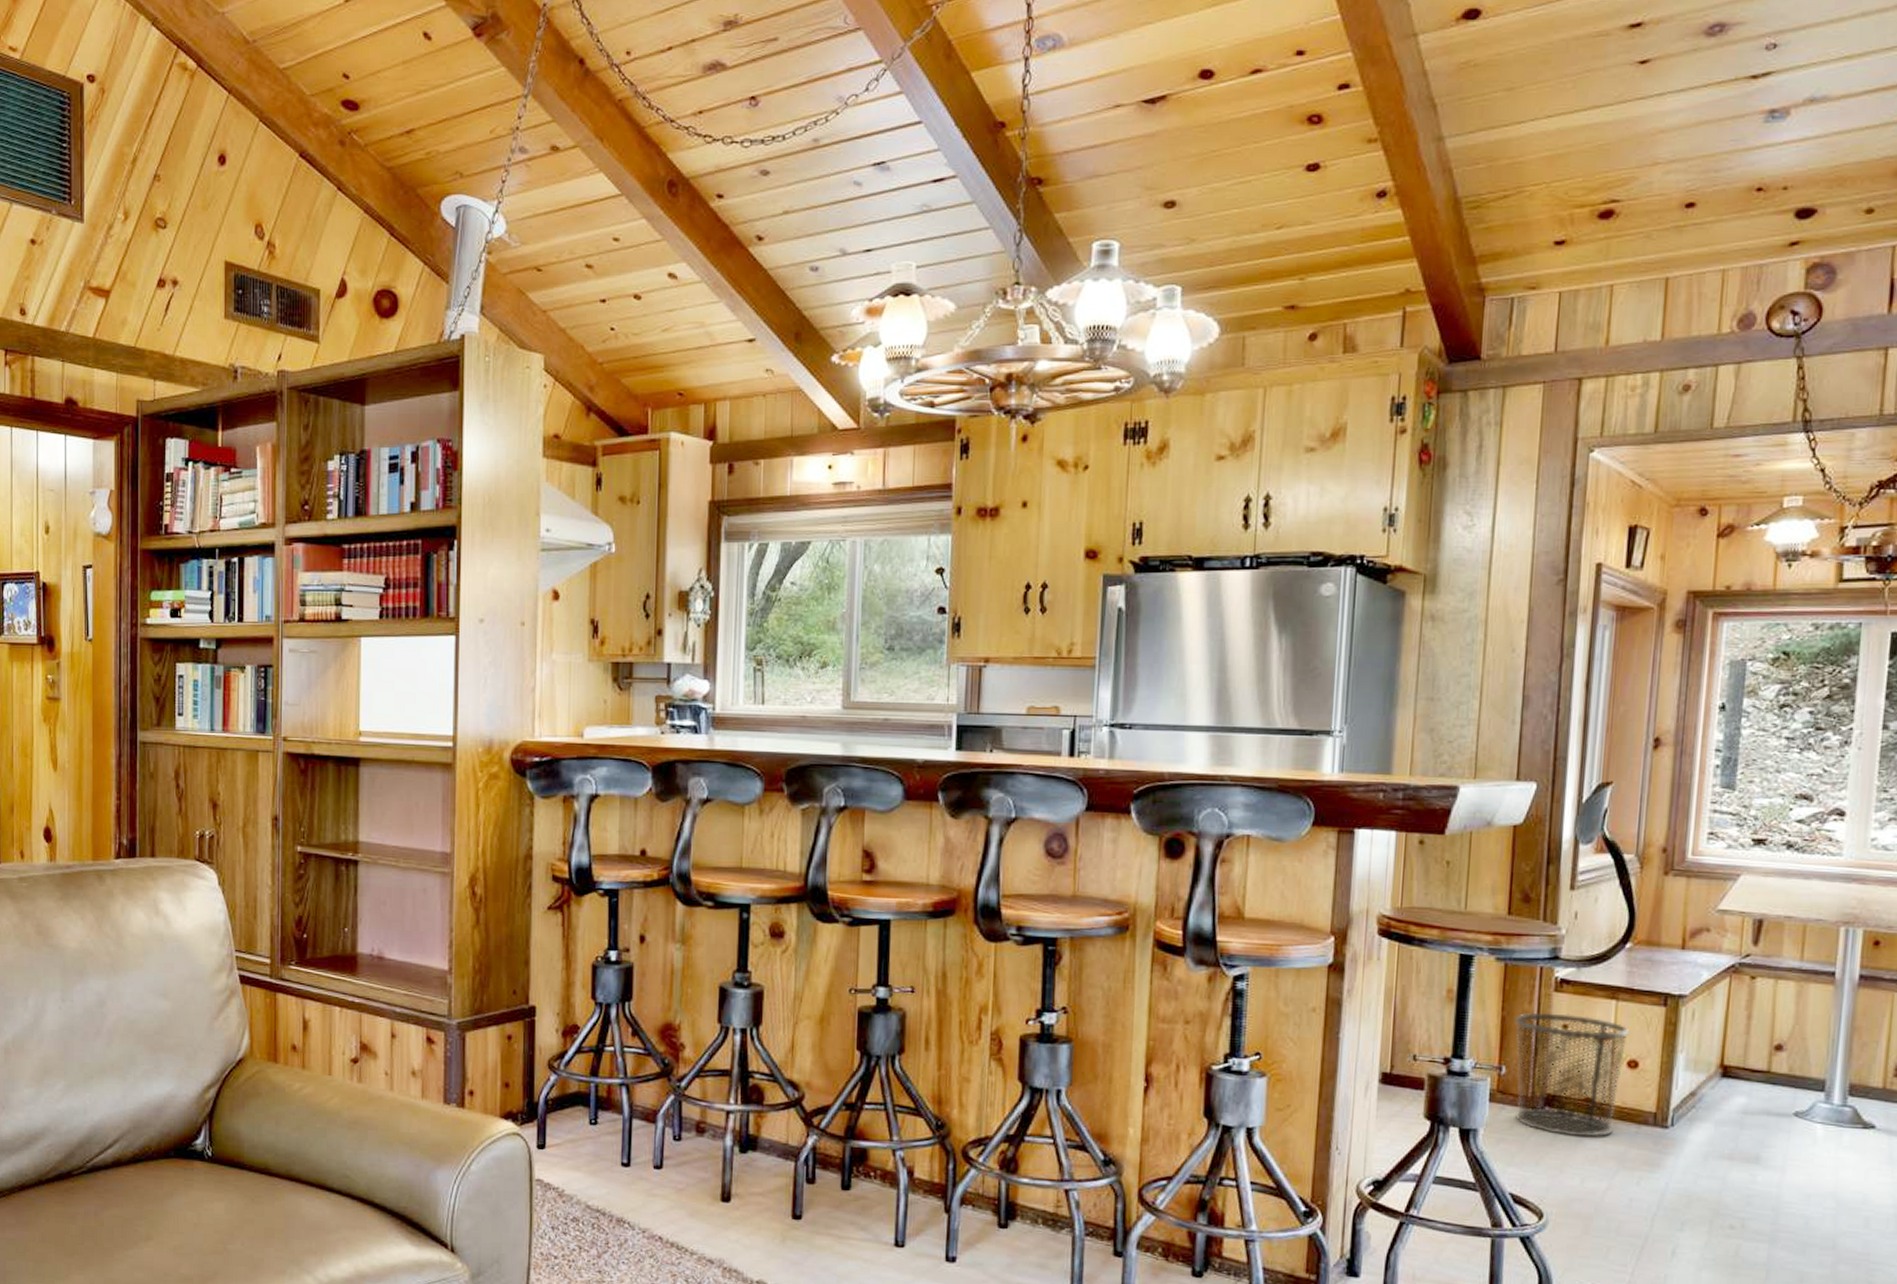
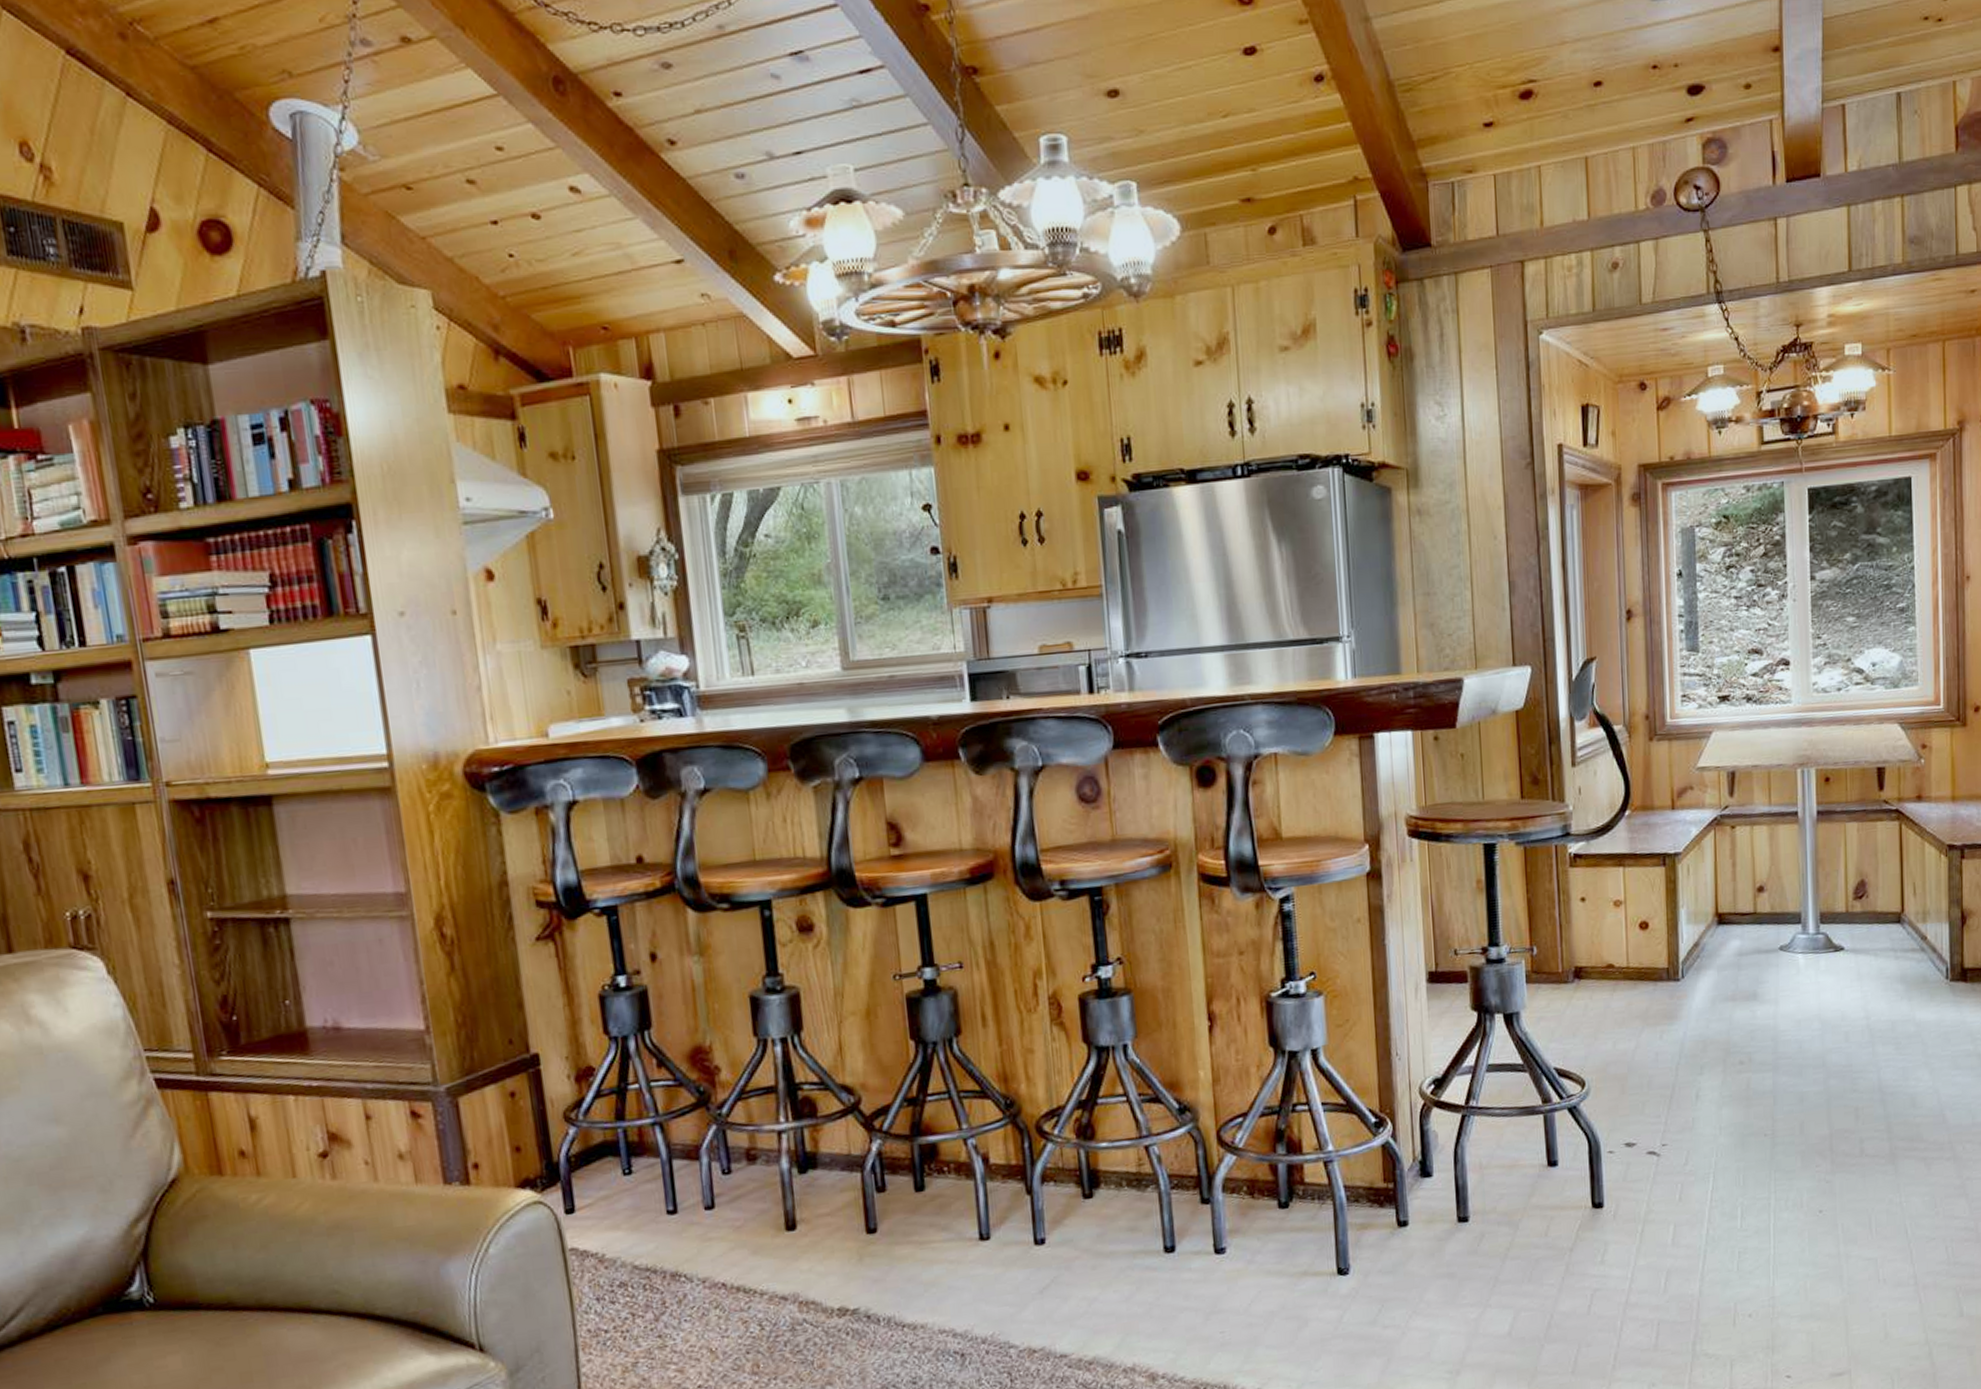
waste bin: present [1515,1012,1630,1137] -> none [1539,886,1638,1004]

